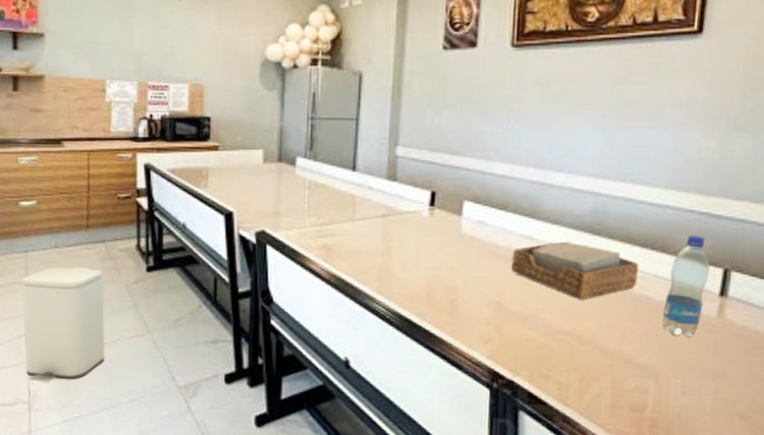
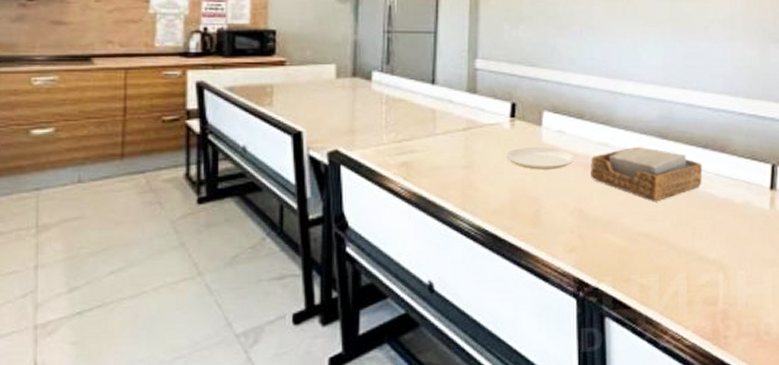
pedal bin: present [22,267,105,382] -> none [30,204,142,350]
plate: none [423,236,495,260] -> present [506,146,574,170]
bottle: present [662,235,710,337] -> none [726,136,760,230]

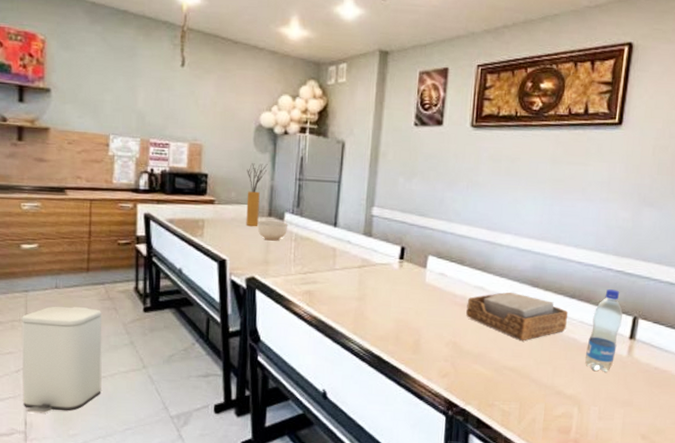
pedal bin: none [30,204,142,350] -> present [21,306,102,413]
vase: none [324,15,349,89] -> present [246,163,268,226]
bowl: none [339,82,377,105] -> present [257,221,288,241]
plate: present [506,146,574,170] -> none [393,285,453,307]
bottle: none [726,136,760,230] -> present [585,289,623,372]

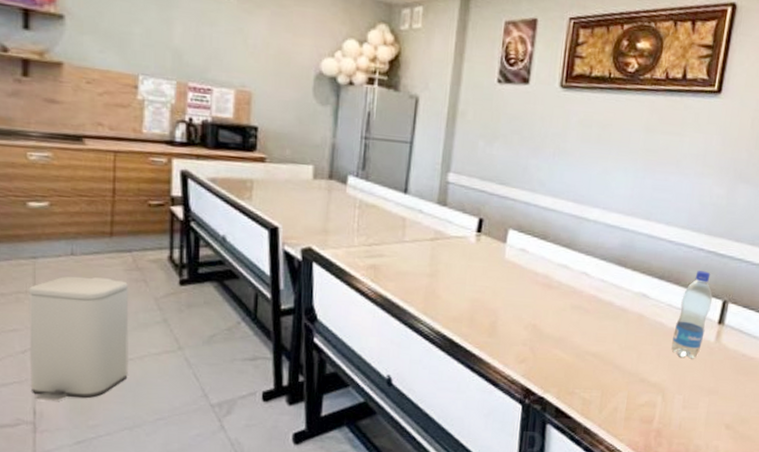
vase: present [246,163,268,226] -> none [302,116,329,190]
bowl: present [257,221,288,241] -> none [315,183,352,208]
napkin holder: present [466,292,569,341] -> none [548,271,657,324]

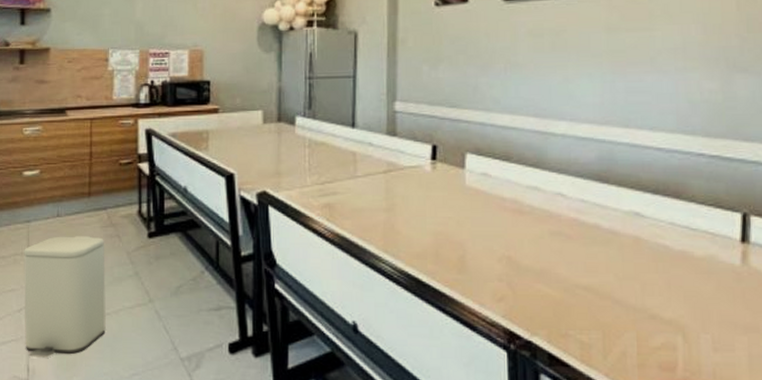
bottle: present [671,271,712,359] -> none [683,180,727,288]

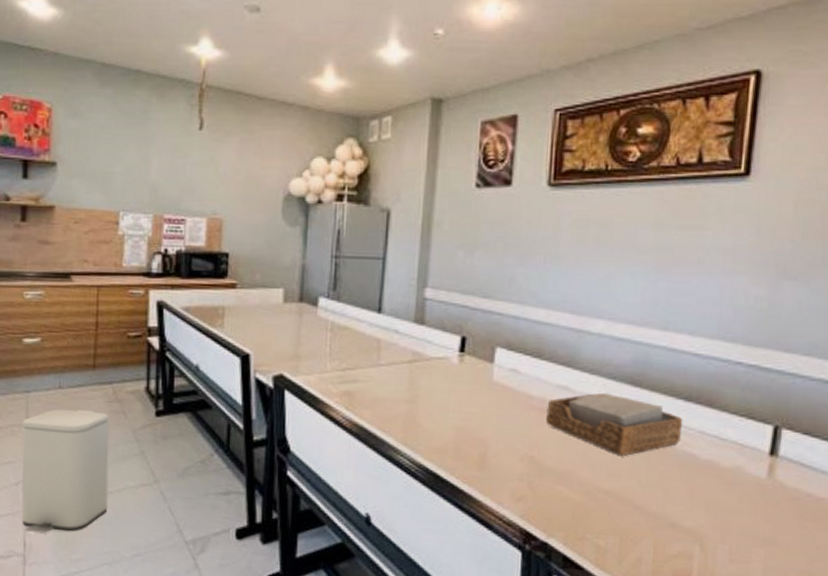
napkin holder: none [519,190,653,251] -> present [546,392,683,456]

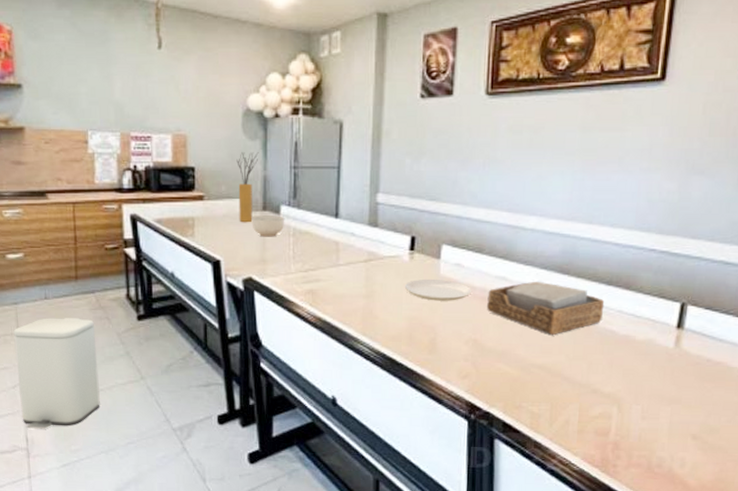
vase: none [273,239,299,314] -> present [236,152,259,222]
bowl: none [286,307,323,331] -> present [251,215,285,237]
plate: none [452,384,528,411] -> present [404,278,471,301]

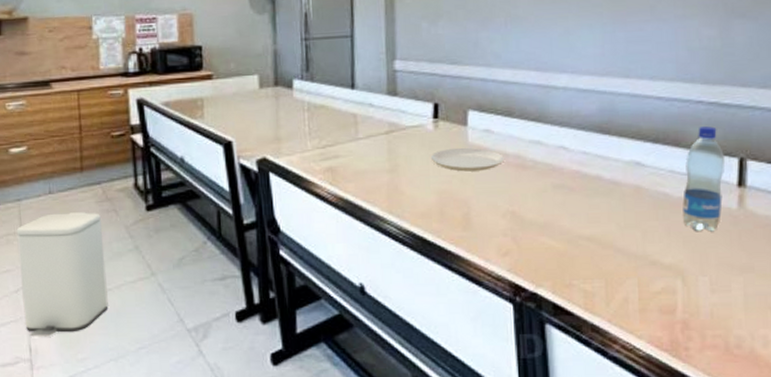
vase: present [236,152,259,222] -> none [245,26,268,99]
bowl: present [251,215,285,237] -> none [263,90,299,114]
napkin holder: present [487,281,605,335] -> none [522,143,653,202]
bottle: none [625,273,668,367] -> present [682,126,724,232]

